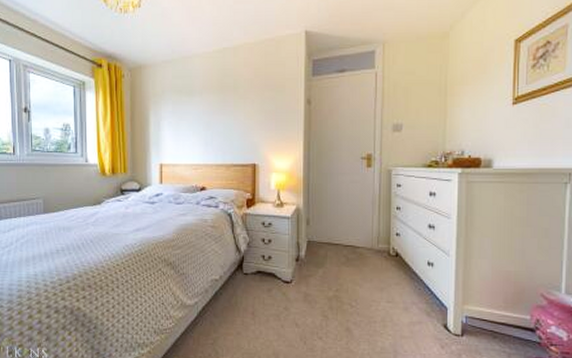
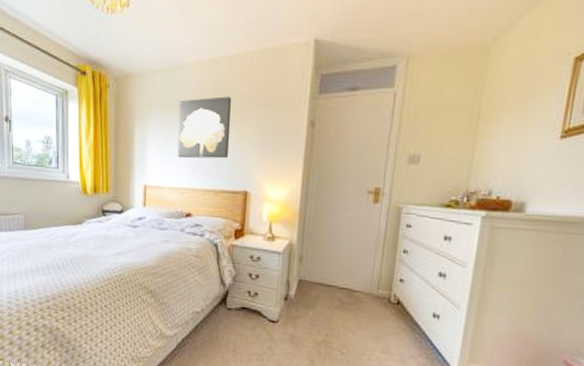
wall art: none [190,81,237,138] -> present [177,96,232,159]

